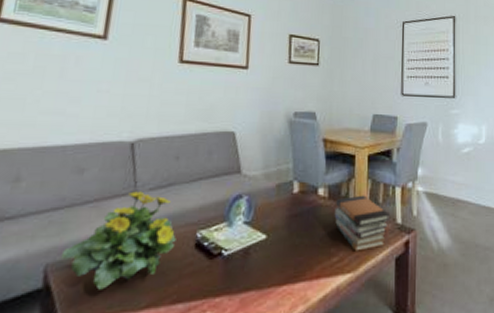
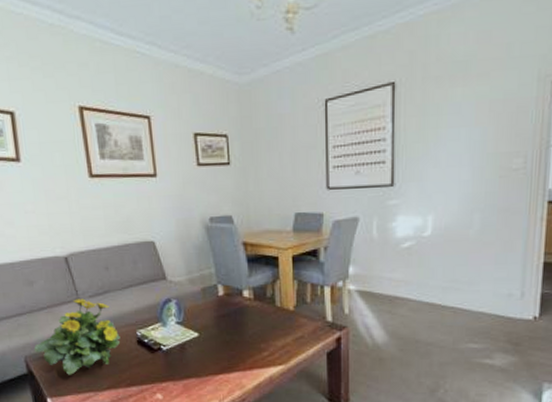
book stack: present [334,195,390,251] -> none [261,295,319,347]

